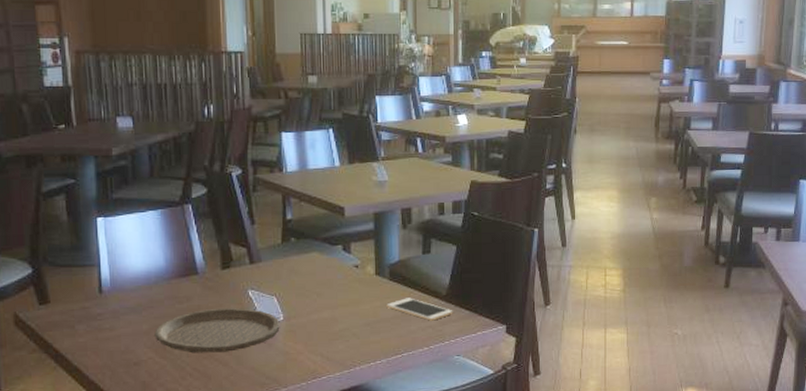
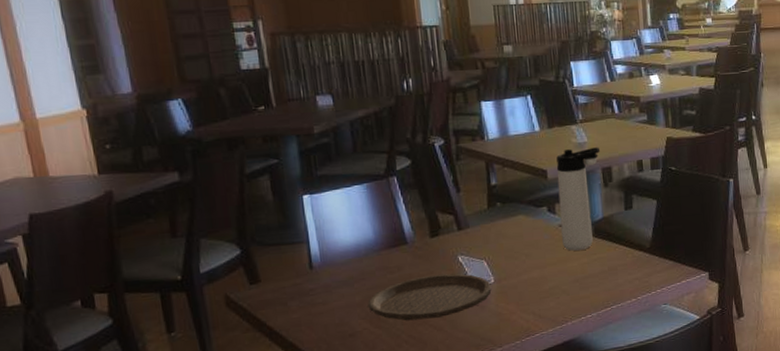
thermos bottle: none [354,187,401,293] -> present [556,147,601,251]
cell phone: present [386,298,453,321] -> none [593,252,658,273]

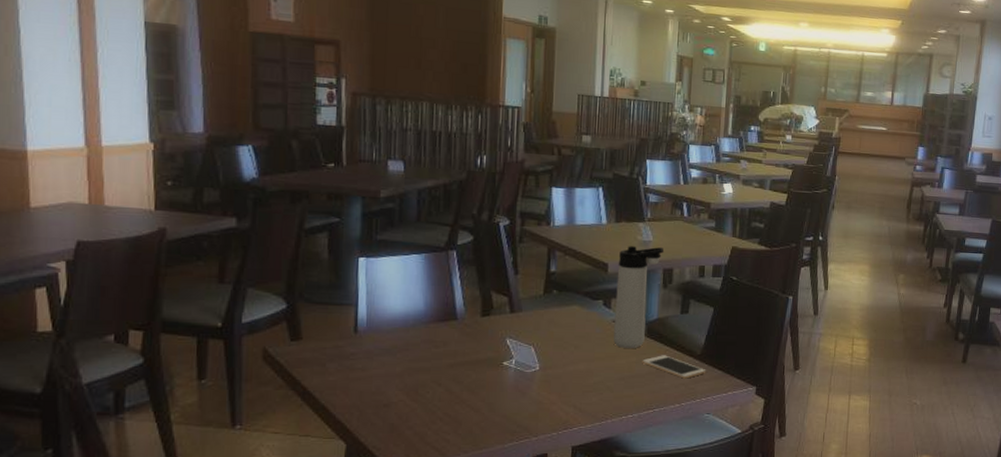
plate: present [368,273,492,321] -> none [407,354,536,398]
cell phone: none [593,252,658,273] -> present [642,355,706,379]

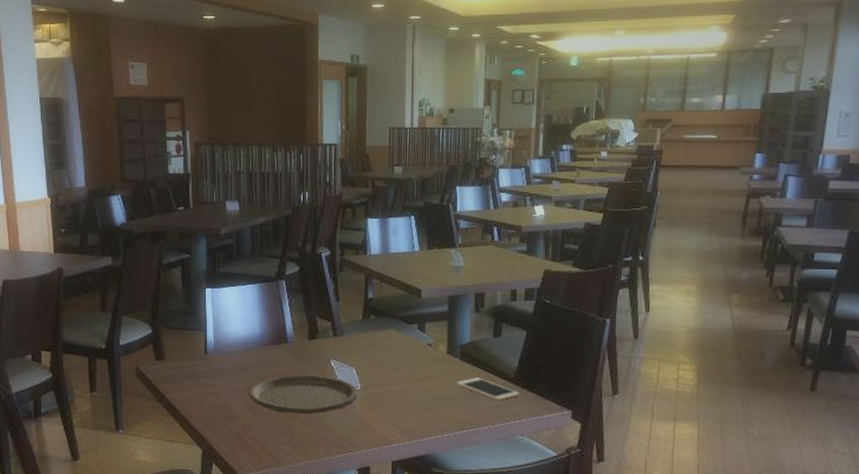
plate: none [407,354,536,398] -> present [249,374,357,414]
thermos bottle: present [614,246,665,348] -> none [428,272,476,370]

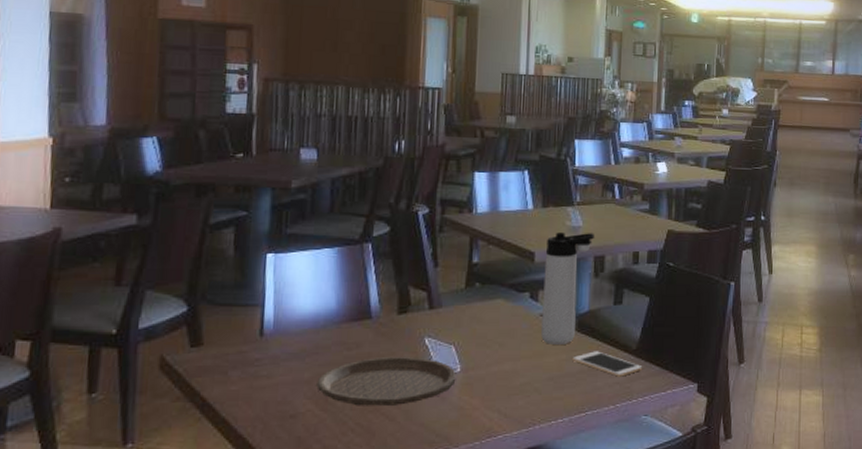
thermos bottle: none [428,272,476,370] -> present [541,232,595,344]

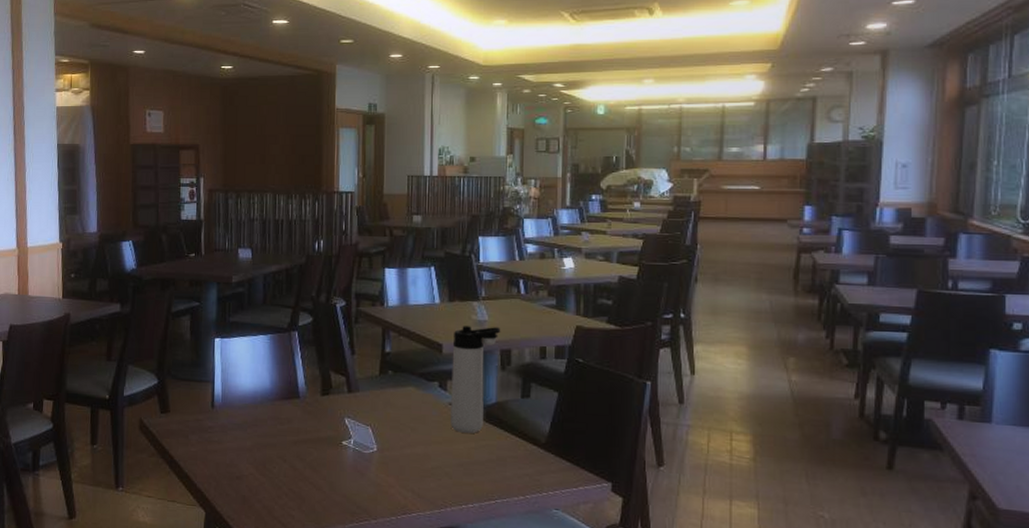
plate: present [316,356,456,406] -> none [256,432,373,477]
cell phone: present [572,351,643,377] -> none [481,442,553,469]

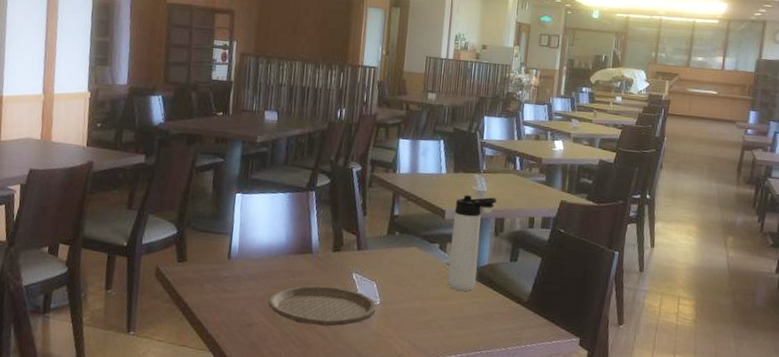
plate: none [256,432,373,477] -> present [268,285,376,327]

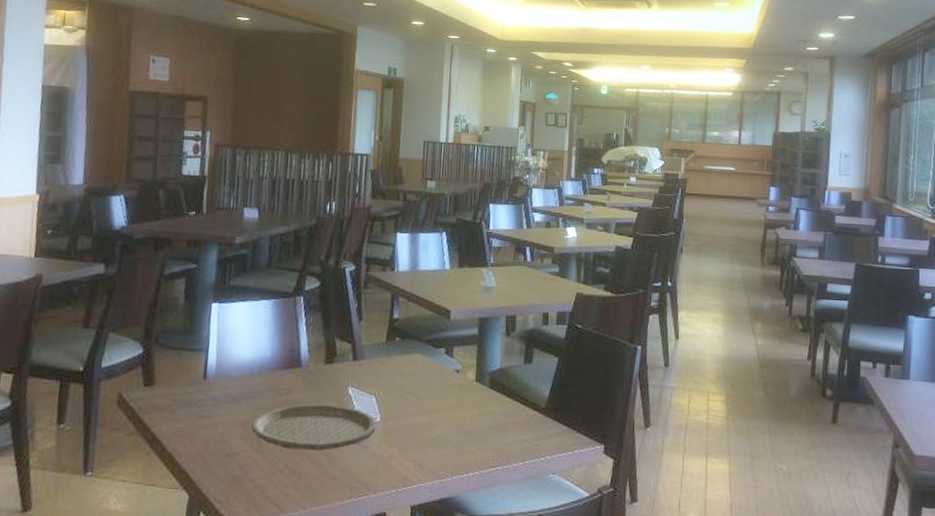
thermos bottle: present [447,195,497,291] -> none [455,292,508,400]

